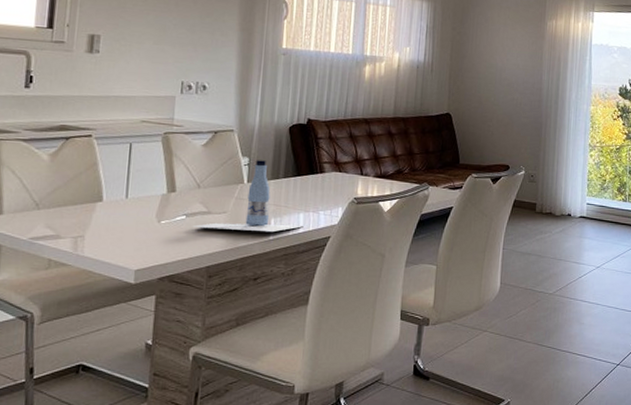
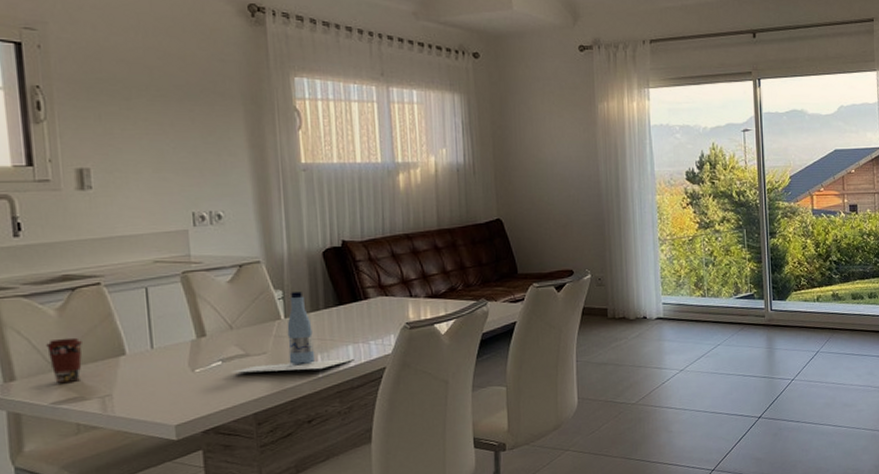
coffee cup: none [35,181,67,221] -> present [46,337,82,383]

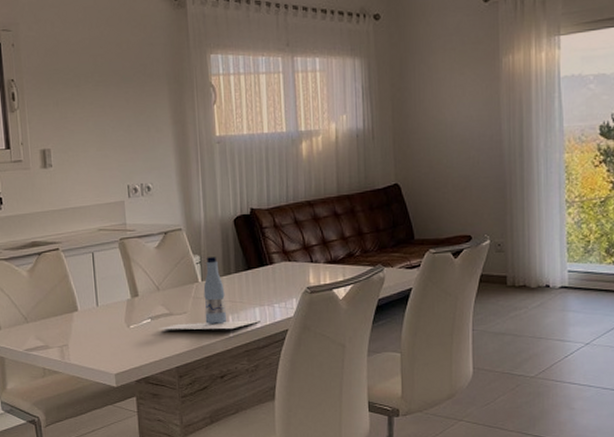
coffee cup: present [46,337,82,383] -> none [21,295,46,333]

